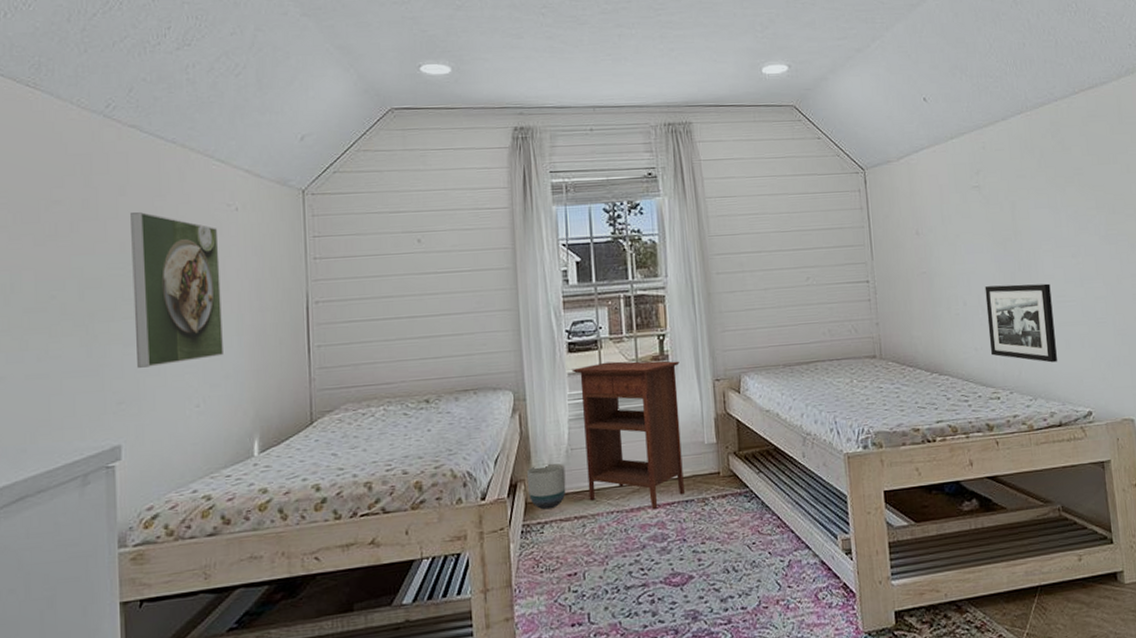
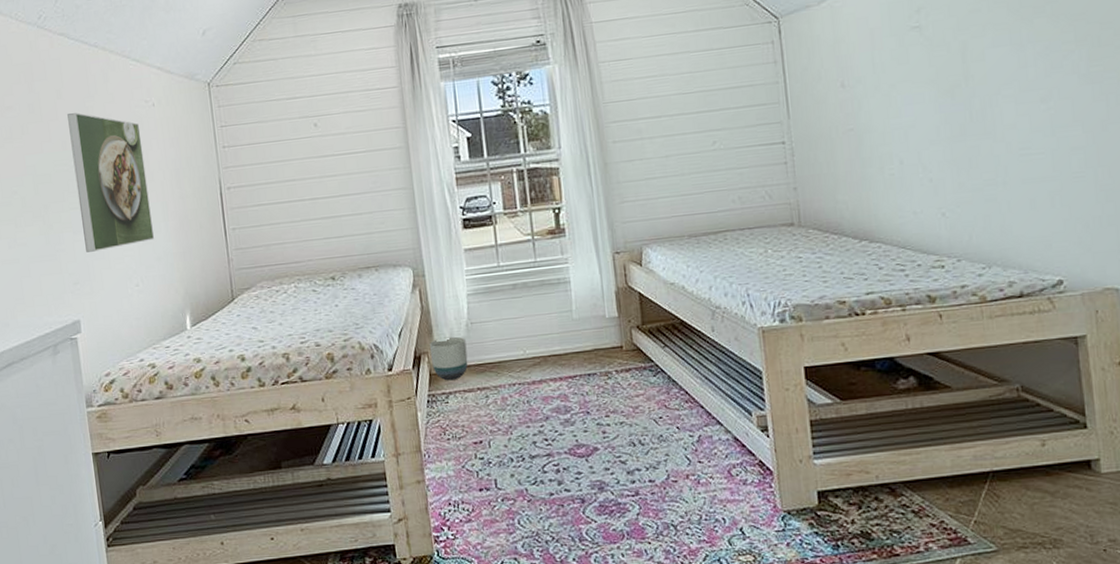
nightstand: present [571,361,684,509] -> none [467,234,586,382]
picture frame: present [984,283,1057,363] -> none [926,134,1019,226]

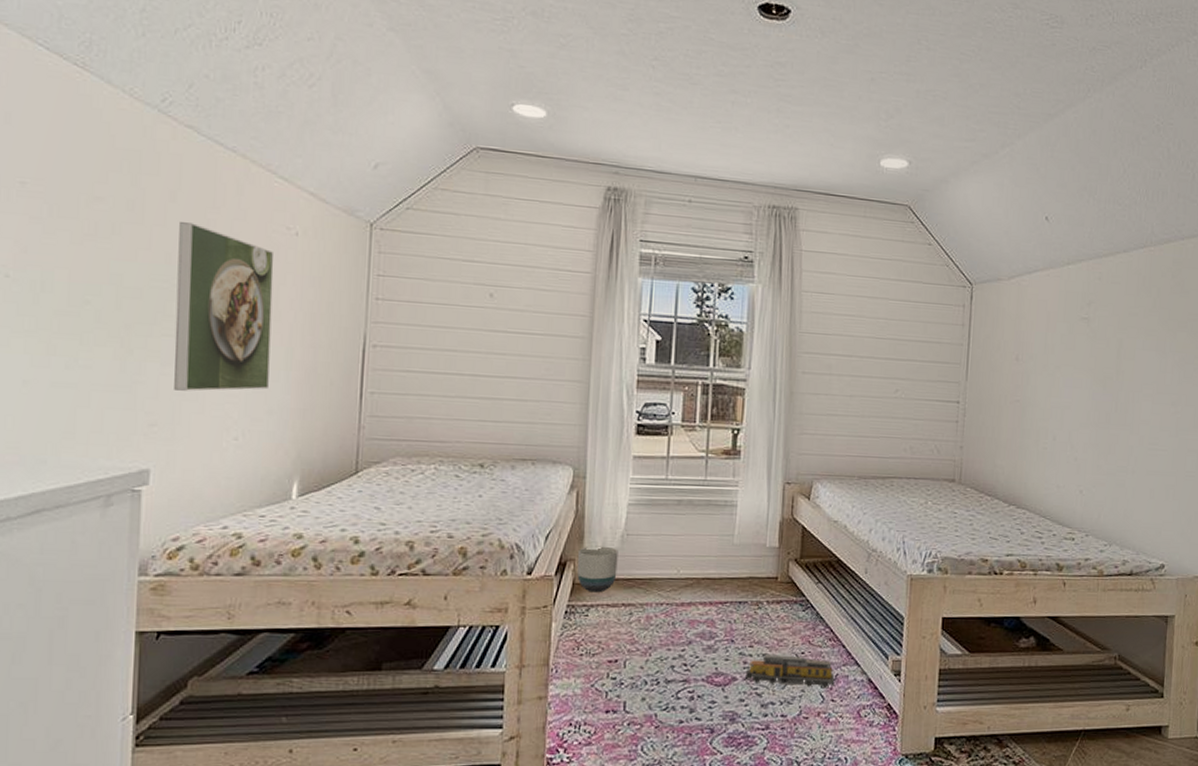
toy train: none [606,421,699,451] -> present [744,655,835,687]

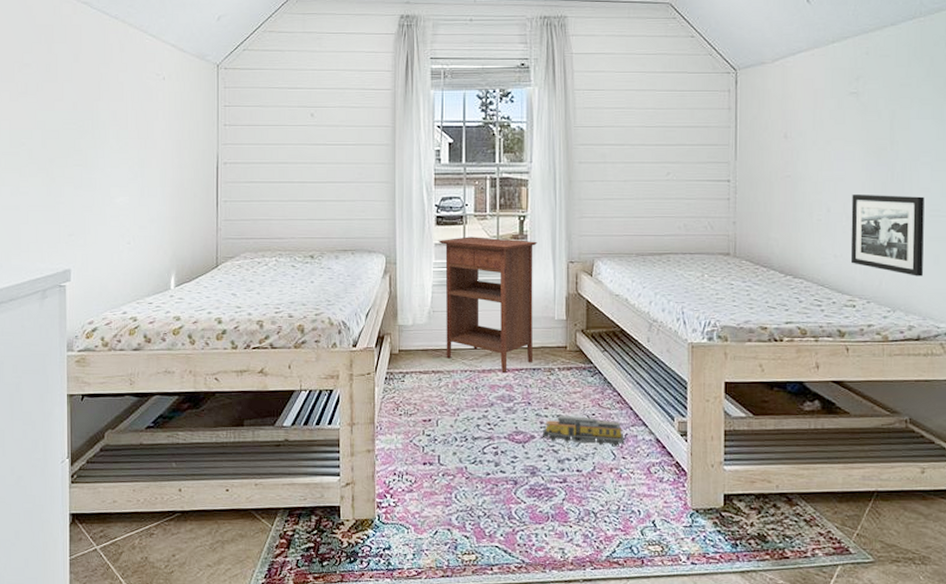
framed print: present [174,222,275,391] -> none [82,77,150,207]
planter: present [577,546,618,593] -> none [394,321,427,362]
nightstand: none [637,449,751,606] -> present [438,236,537,373]
picture frame: none [1072,423,1145,510] -> present [850,195,925,277]

